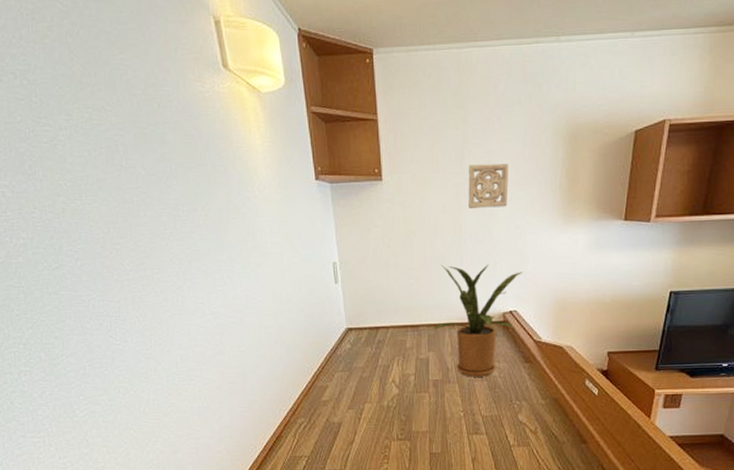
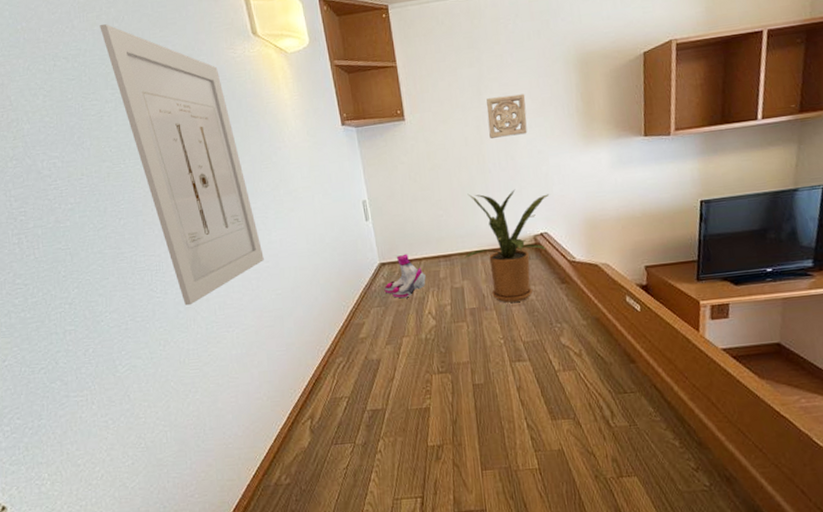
wall art: none [51,38,228,355] -> present [100,24,264,306]
boots: none [349,320,392,365] -> present [384,253,426,299]

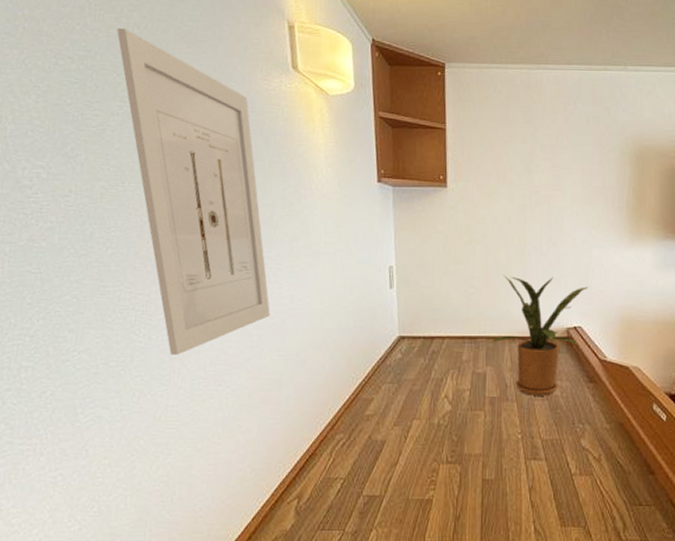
boots: present [384,253,426,299] -> none [400,329,447,377]
wall ornament: present [486,94,528,139] -> none [534,178,577,221]

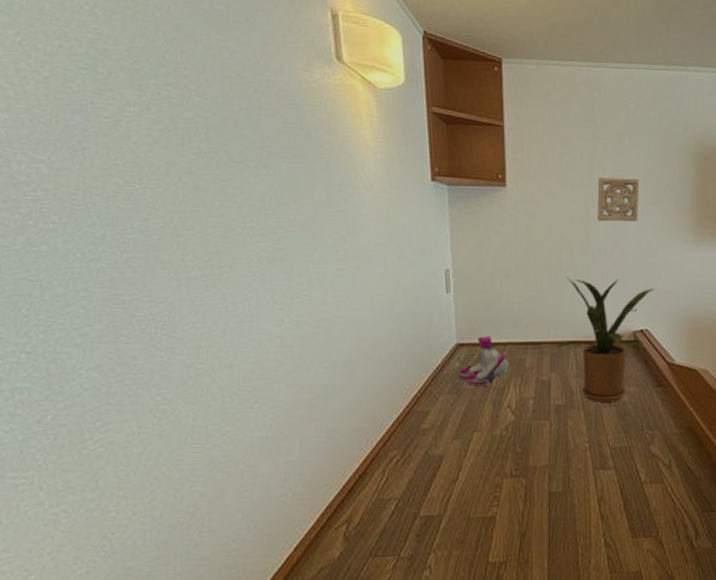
wall art: present [117,28,270,356] -> none [133,10,314,371]
boots: none [400,329,447,377] -> present [458,336,509,387]
wall ornament: none [534,178,577,221] -> present [597,177,640,222]

